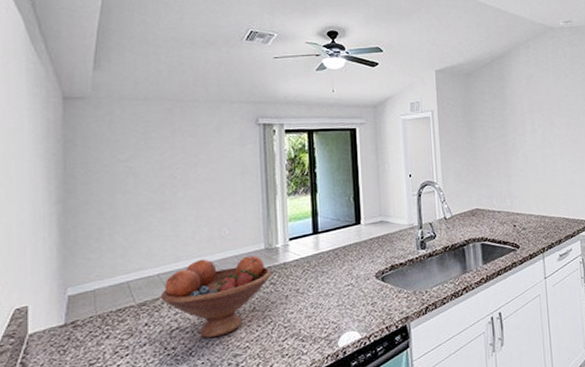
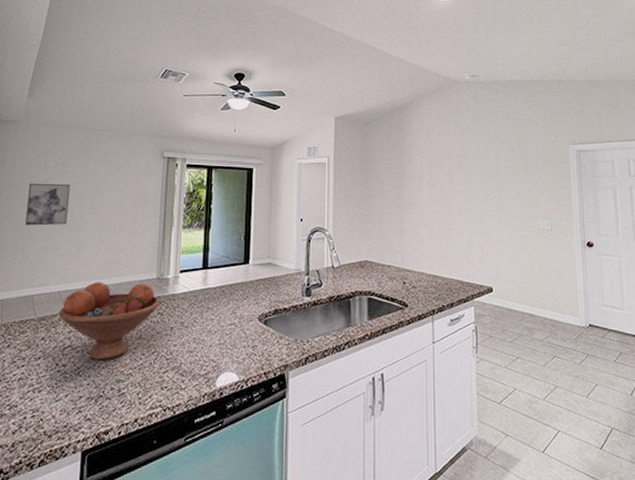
wall art: none [109,161,158,210] -> present [25,183,70,226]

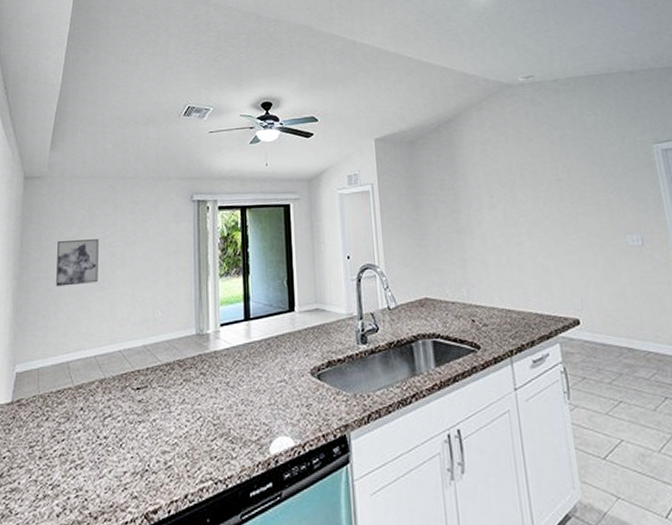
fruit bowl: present [58,282,160,361] -> none [96,341,202,430]

